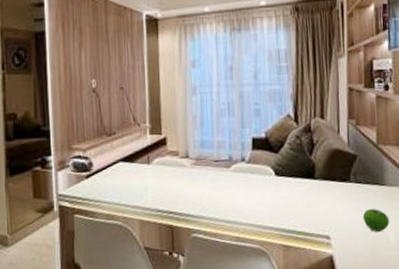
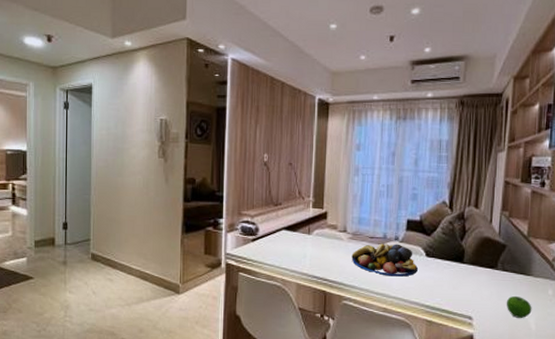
fruit bowl: none [197,165,268,202] -> present [351,243,418,277]

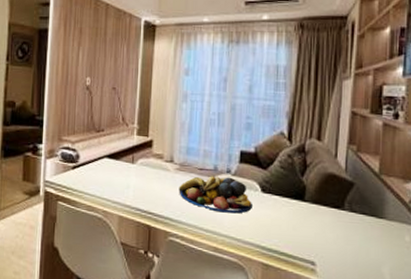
apple: present [506,295,532,319] -> none [354,240,386,268]

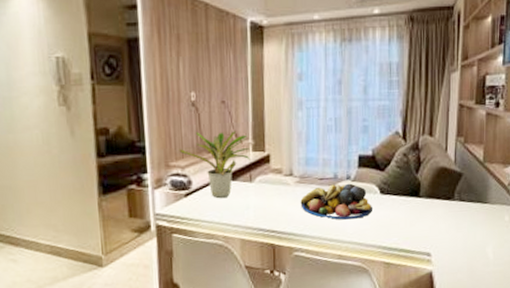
potted plant: none [71,112,135,175] -> present [179,131,250,199]

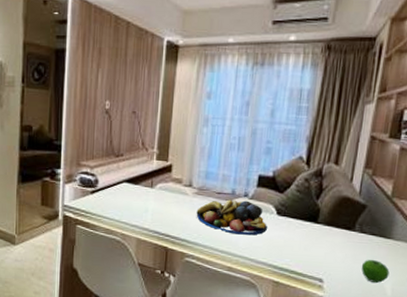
potted plant: present [179,131,250,199] -> none [90,137,154,200]
apple: none [464,225,489,249] -> present [361,259,390,284]

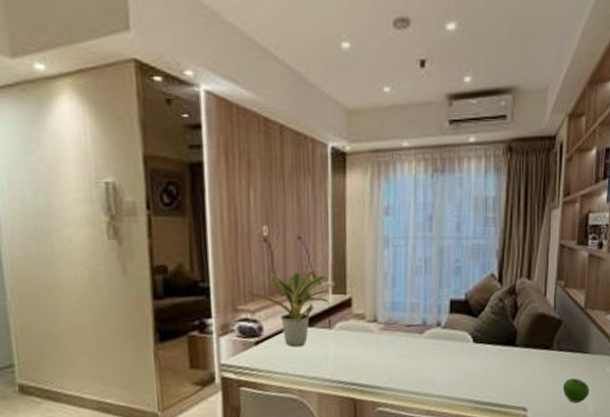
potted plant: none [90,137,154,200] -> present [248,271,330,348]
fruit bowl: present [196,199,267,235] -> none [385,330,464,371]

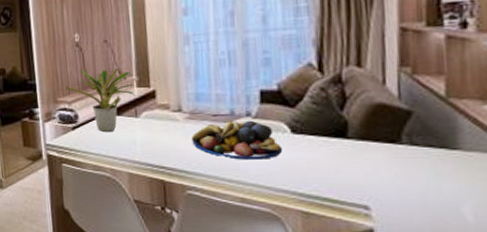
fruit bowl: none [385,330,464,371] -> present [191,120,282,160]
apple: present [562,377,590,404] -> none [420,177,466,208]

